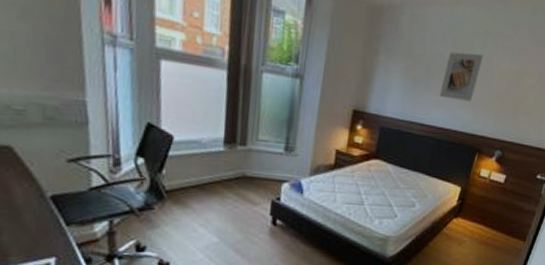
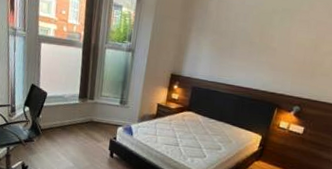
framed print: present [440,52,483,102] -> none [242,27,282,66]

